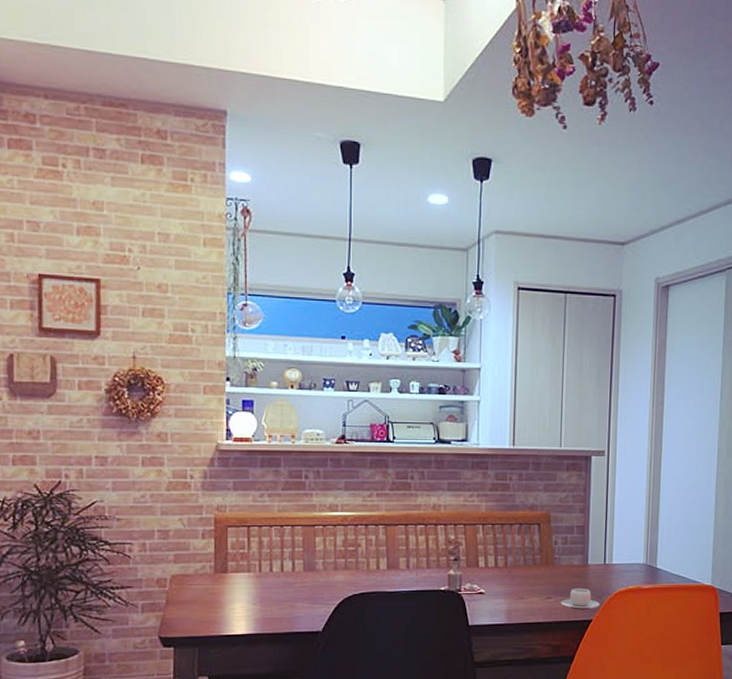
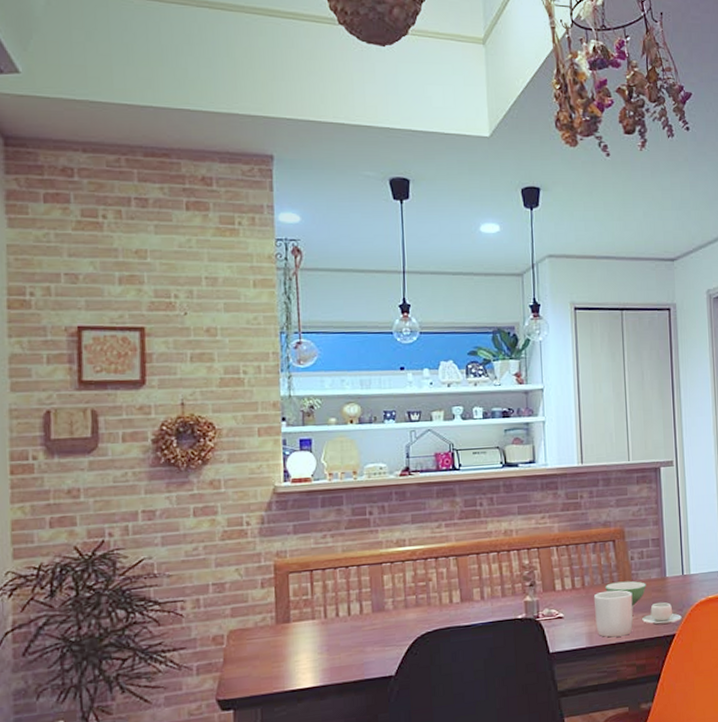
mug: none [515,572,553,617] -> present [593,590,634,638]
bowl: none [527,564,568,592] -> present [605,581,647,609]

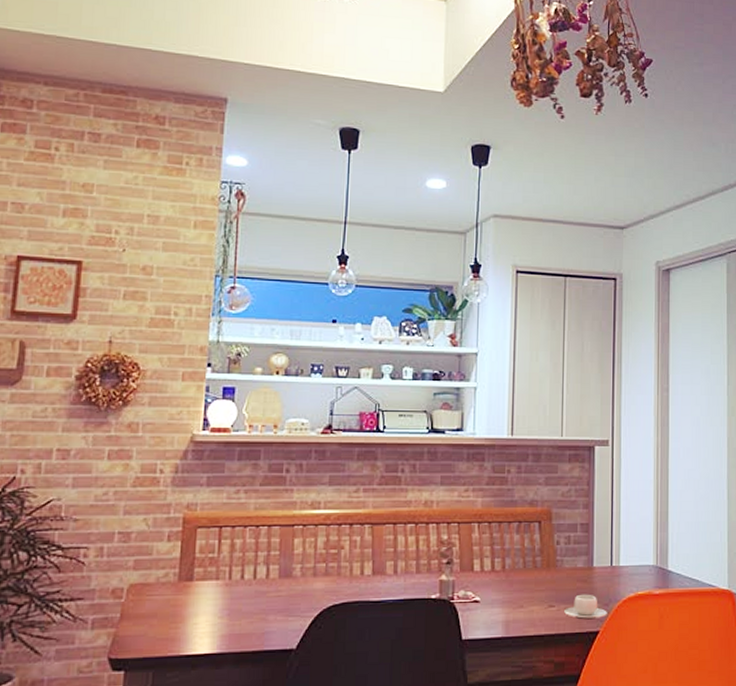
mug: present [593,590,634,638] -> none [513,576,556,629]
bowl: present [605,581,647,609] -> none [527,567,572,599]

